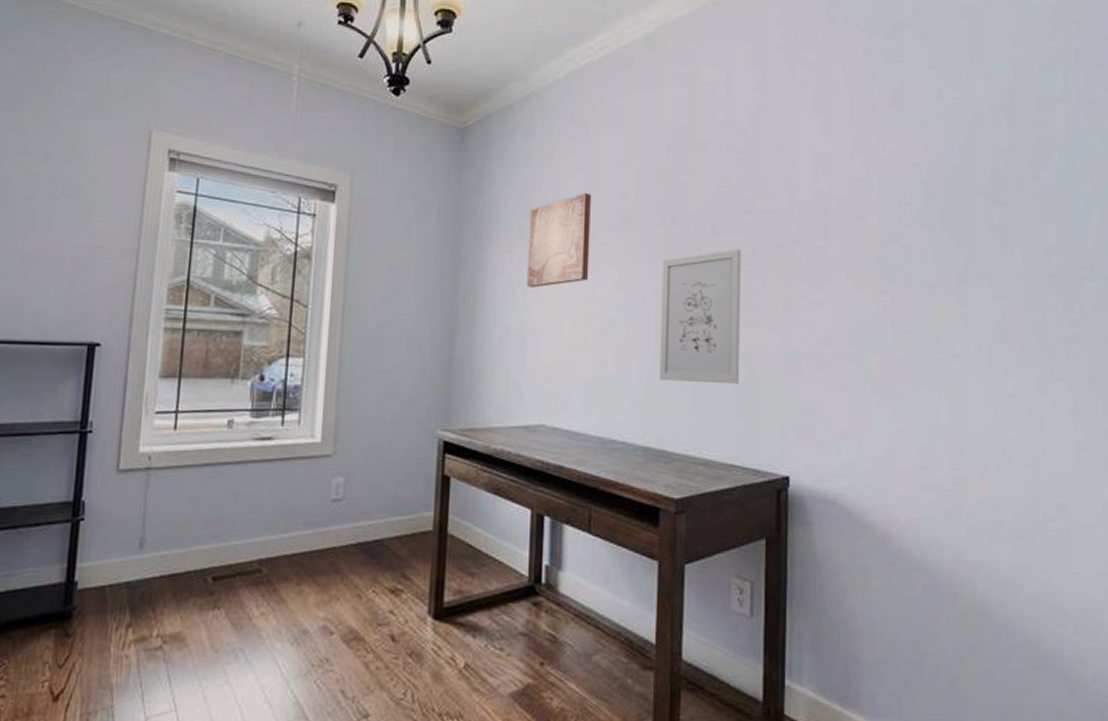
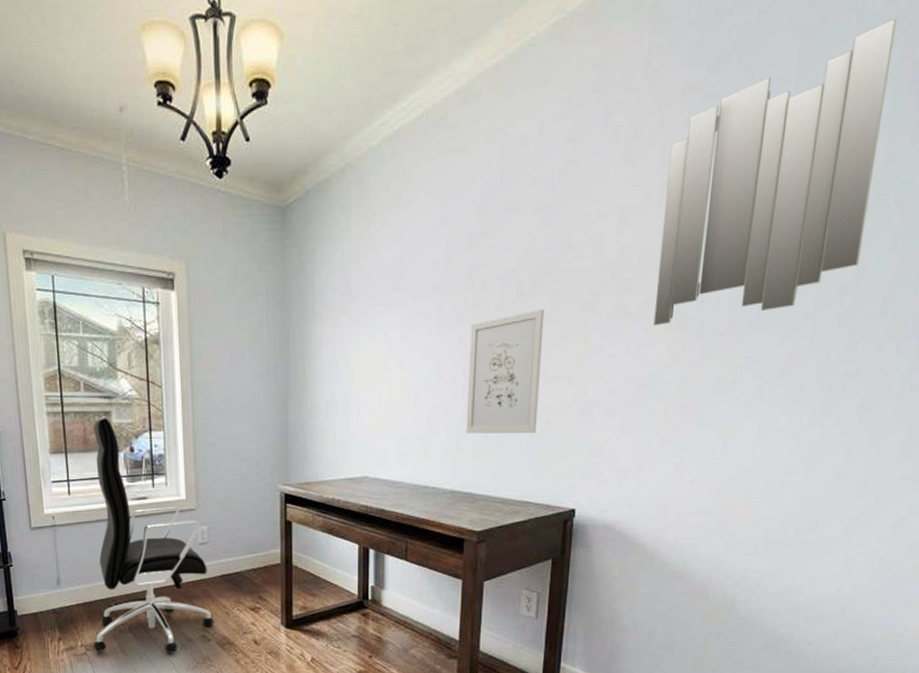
office chair: none [174,337,340,652] -> present [93,417,214,654]
wall art: present [526,192,591,288] -> none [349,263,405,358]
home mirror: none [857,11,1059,274] -> present [653,18,897,326]

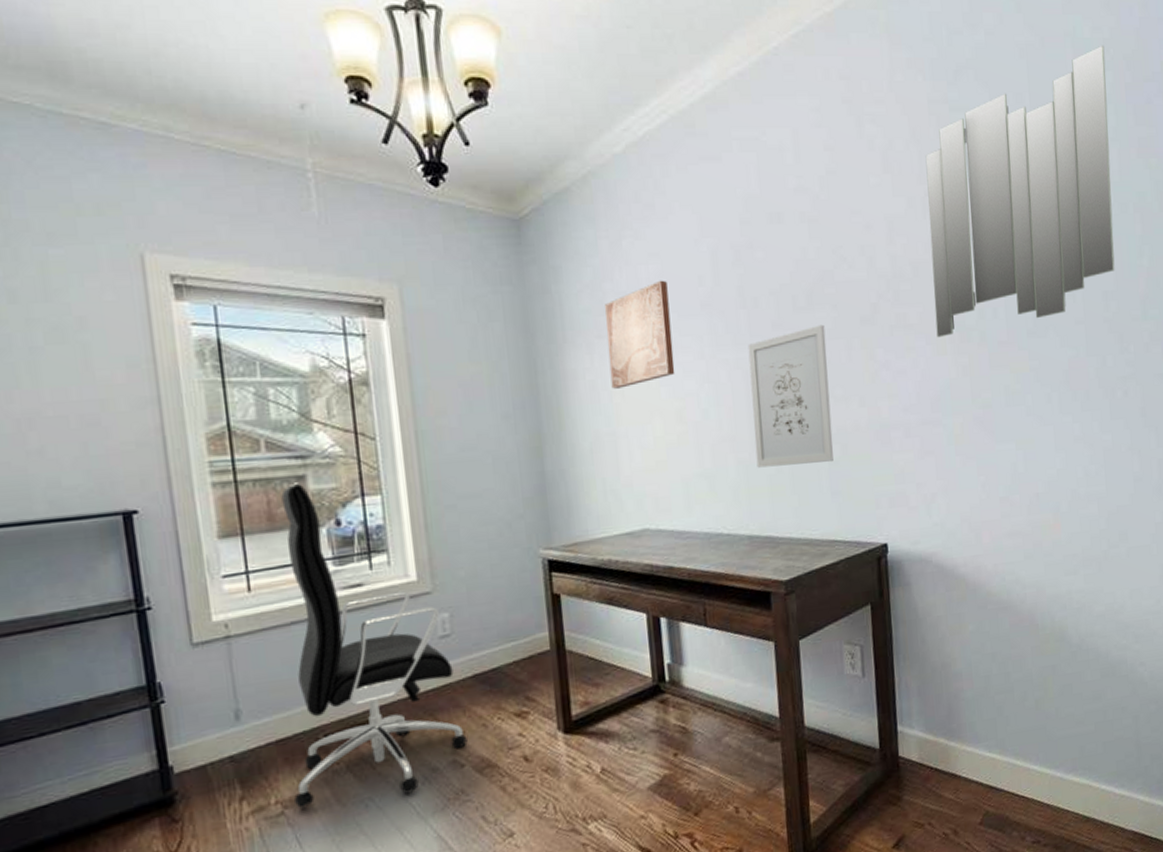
wall art: none [349,263,405,358] -> present [605,280,675,389]

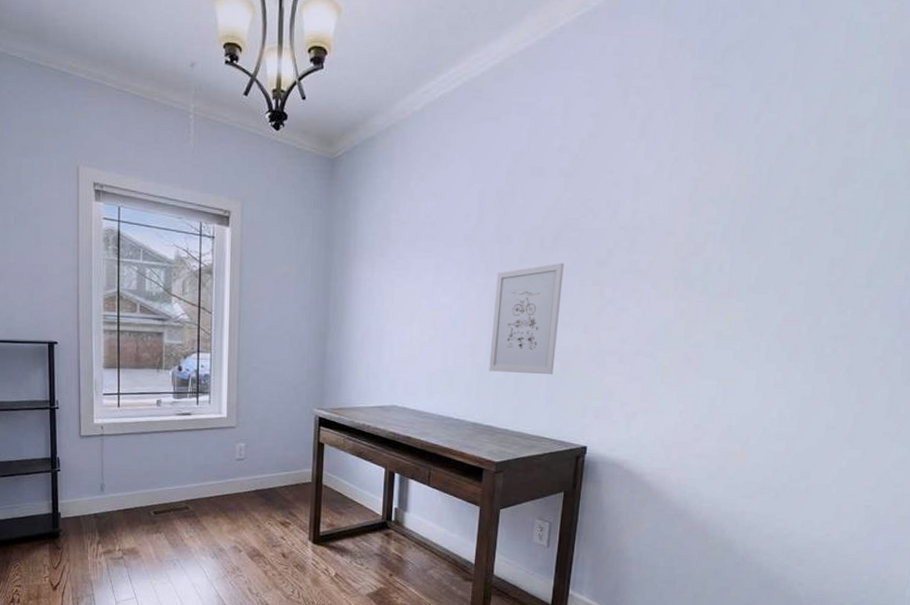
office chair: present [281,482,468,809] -> none [131,337,246,562]
wall art: present [605,280,675,389] -> none [384,215,440,297]
home mirror: present [925,45,1115,338] -> none [662,29,881,284]

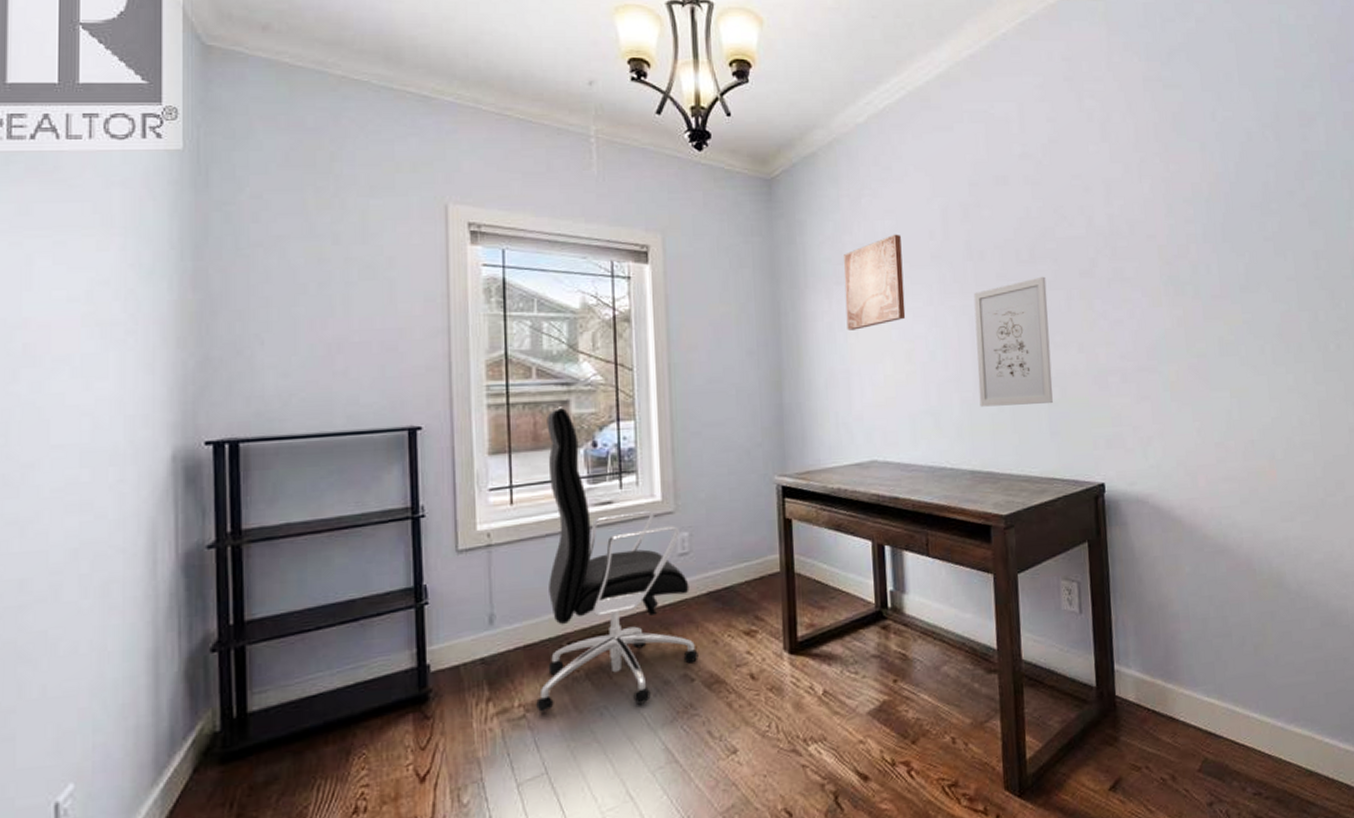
office chair: none [131,337,246,562] -> present [536,407,699,714]
wall art: none [384,215,440,297] -> present [844,234,906,330]

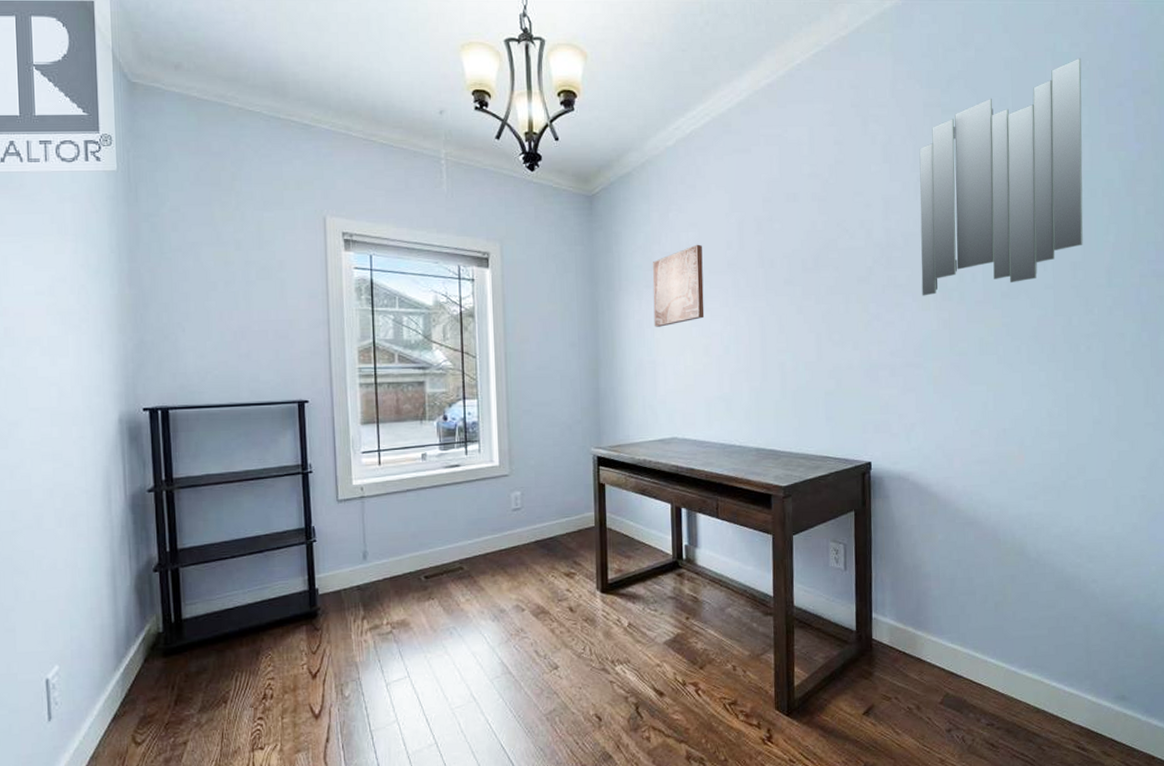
office chair: present [536,407,699,714] -> none [400,386,528,630]
wall art: present [973,276,1053,407] -> none [763,282,830,395]
home mirror: none [1141,30,1325,291] -> present [919,57,1083,296]

